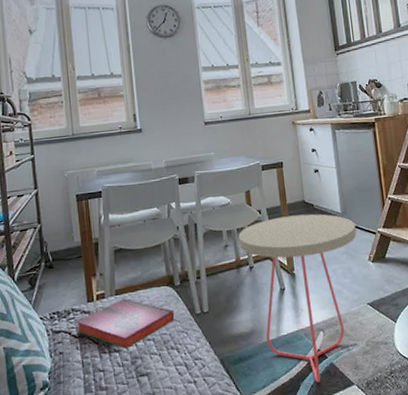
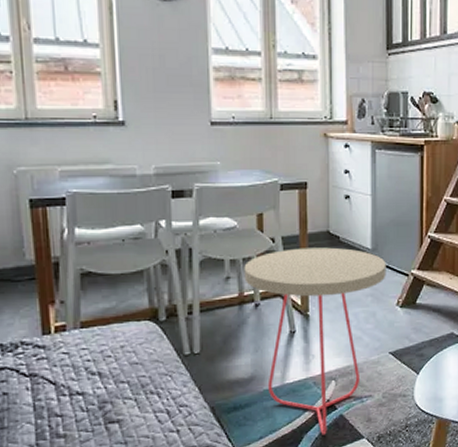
hardback book: present [76,298,175,350] -> none [27,333,157,393]

